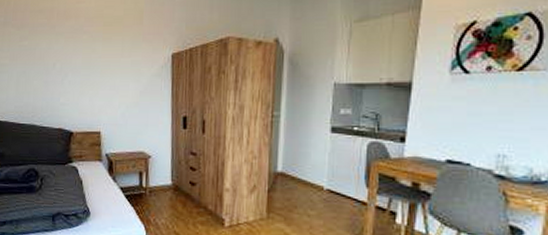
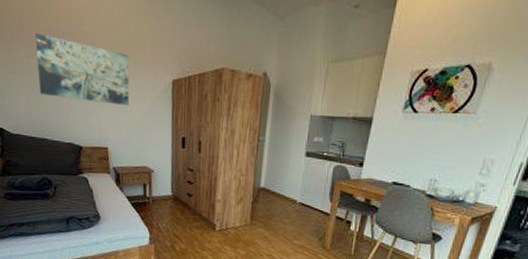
wall art: none [29,15,125,85] -> present [35,33,130,106]

